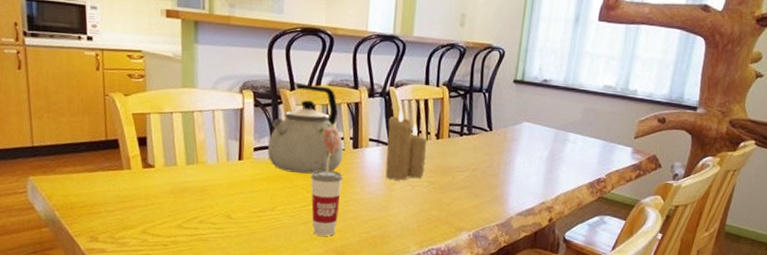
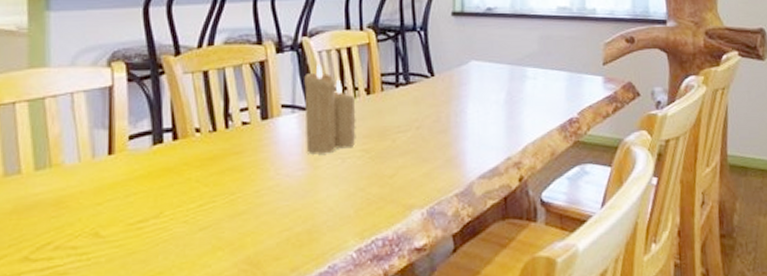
kettle: present [268,83,343,174] -> none [148,45,248,162]
cup: present [311,152,343,236] -> none [208,128,251,244]

